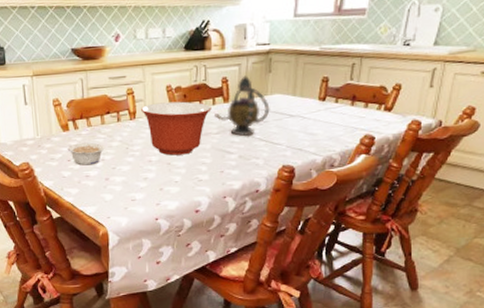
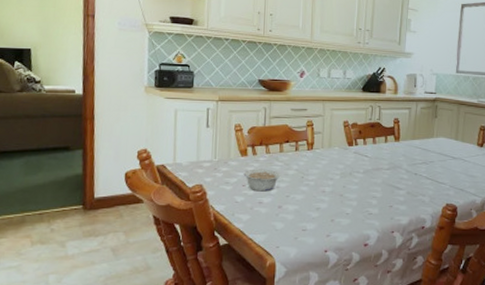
mixing bowl: present [141,101,212,156] -> none [319,136,384,188]
teapot: present [214,75,270,137] -> none [386,118,436,174]

